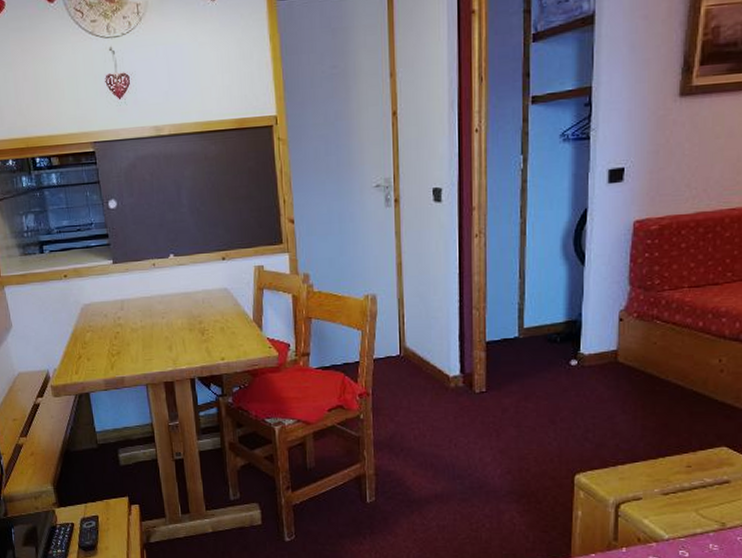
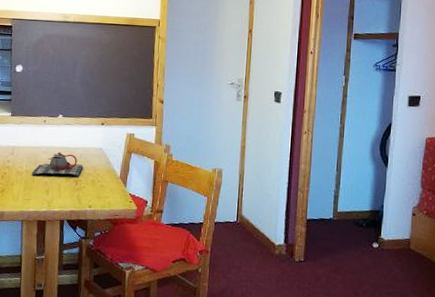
teapot: none [149,299,208,331] -> present [32,152,84,177]

